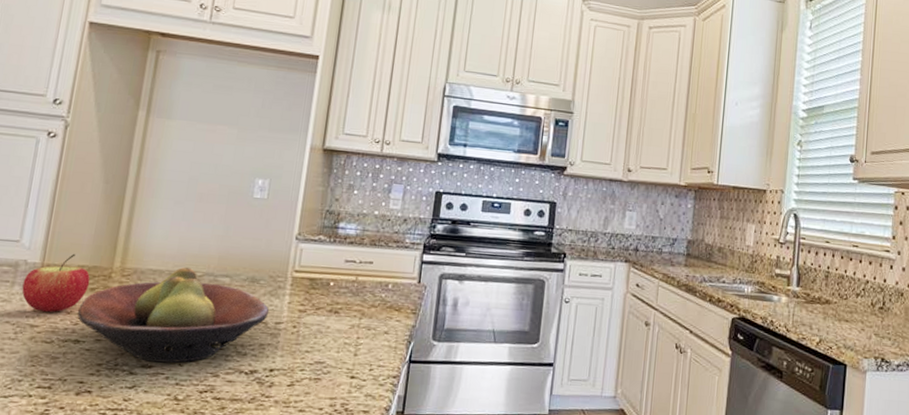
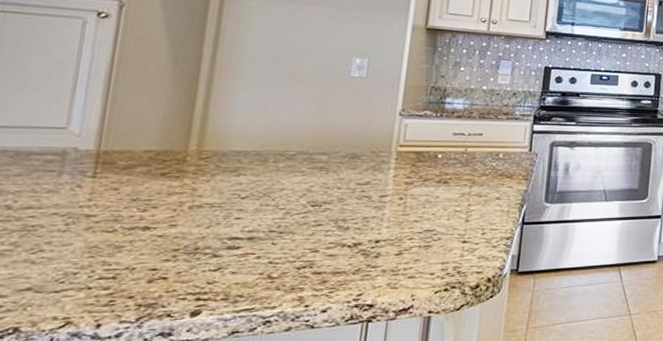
apple: present [22,253,90,313] -> none [72,138,160,201]
fruit bowl: present [77,267,270,363] -> none [146,148,373,243]

